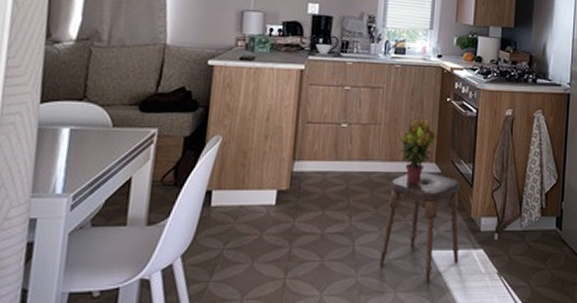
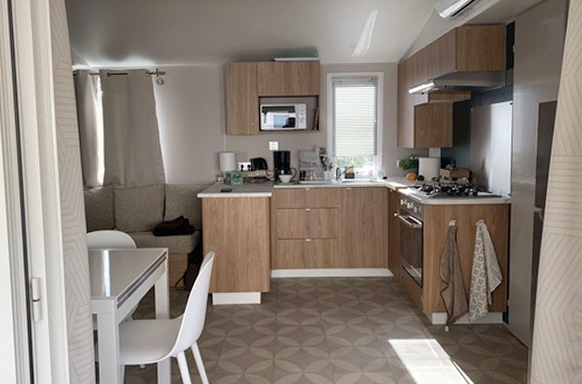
stool: present [379,171,461,284] -> none [347,275,415,366]
potted plant: present [398,117,437,184] -> none [355,231,388,286]

